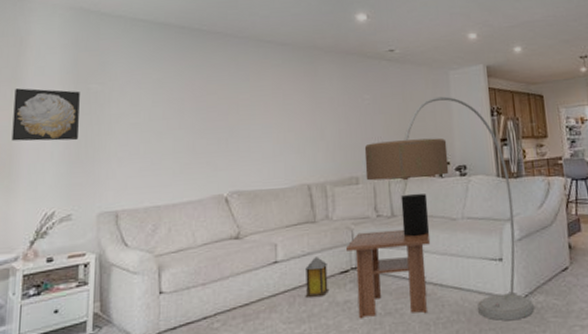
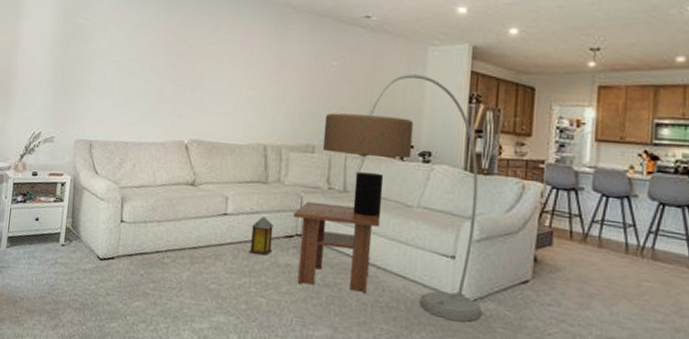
wall art: present [11,88,80,142] -> none [11,15,68,70]

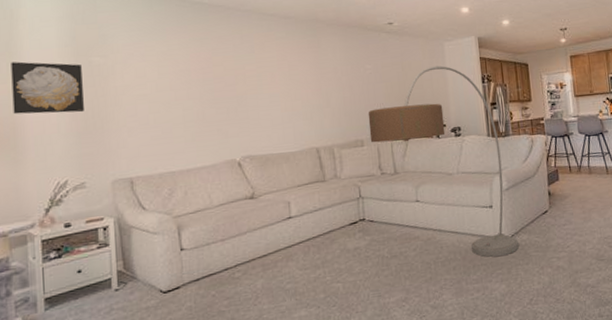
wall art: none [11,15,68,70] -> present [11,61,84,115]
lantern: present [249,216,273,256] -> none [317,211,341,247]
coffee table: present [293,201,381,294] -> none [353,184,430,262]
decorative container: present [353,171,384,217] -> none [402,152,429,191]

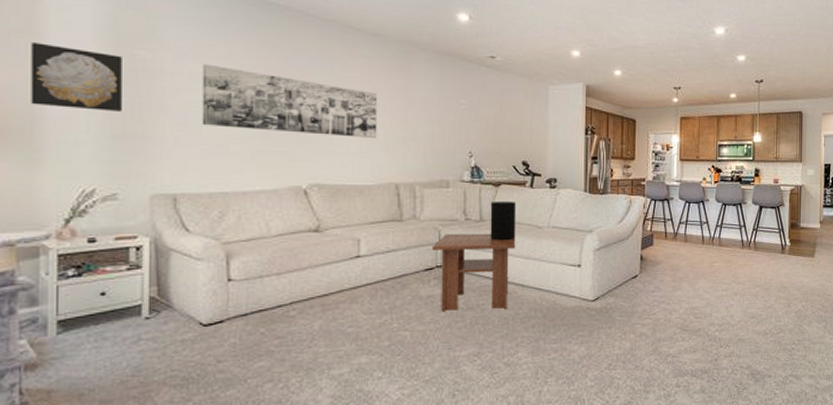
wall art: none [146,62,297,116] -> present [202,64,378,138]
coffee table: none [353,184,430,262] -> present [431,233,516,312]
floor lamp: present [368,65,519,258] -> none [457,110,604,318]
decorative container: none [402,152,429,191] -> present [490,201,517,241]

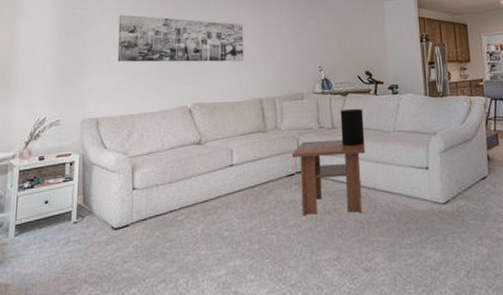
wall art: present [31,42,122,113] -> none [10,12,68,58]

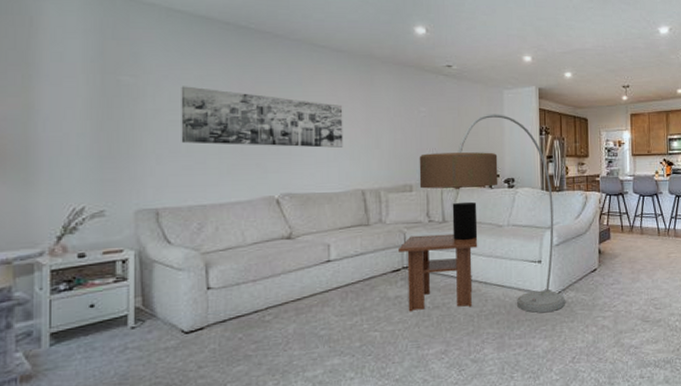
floor lamp: none [309,24,456,222] -> present [419,114,565,313]

